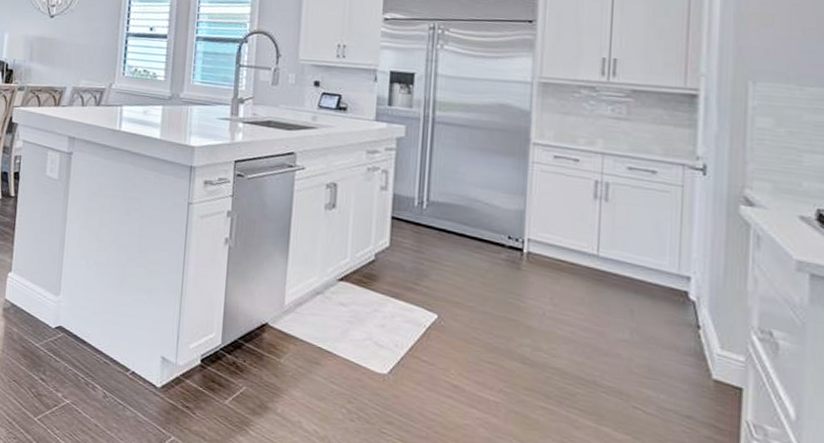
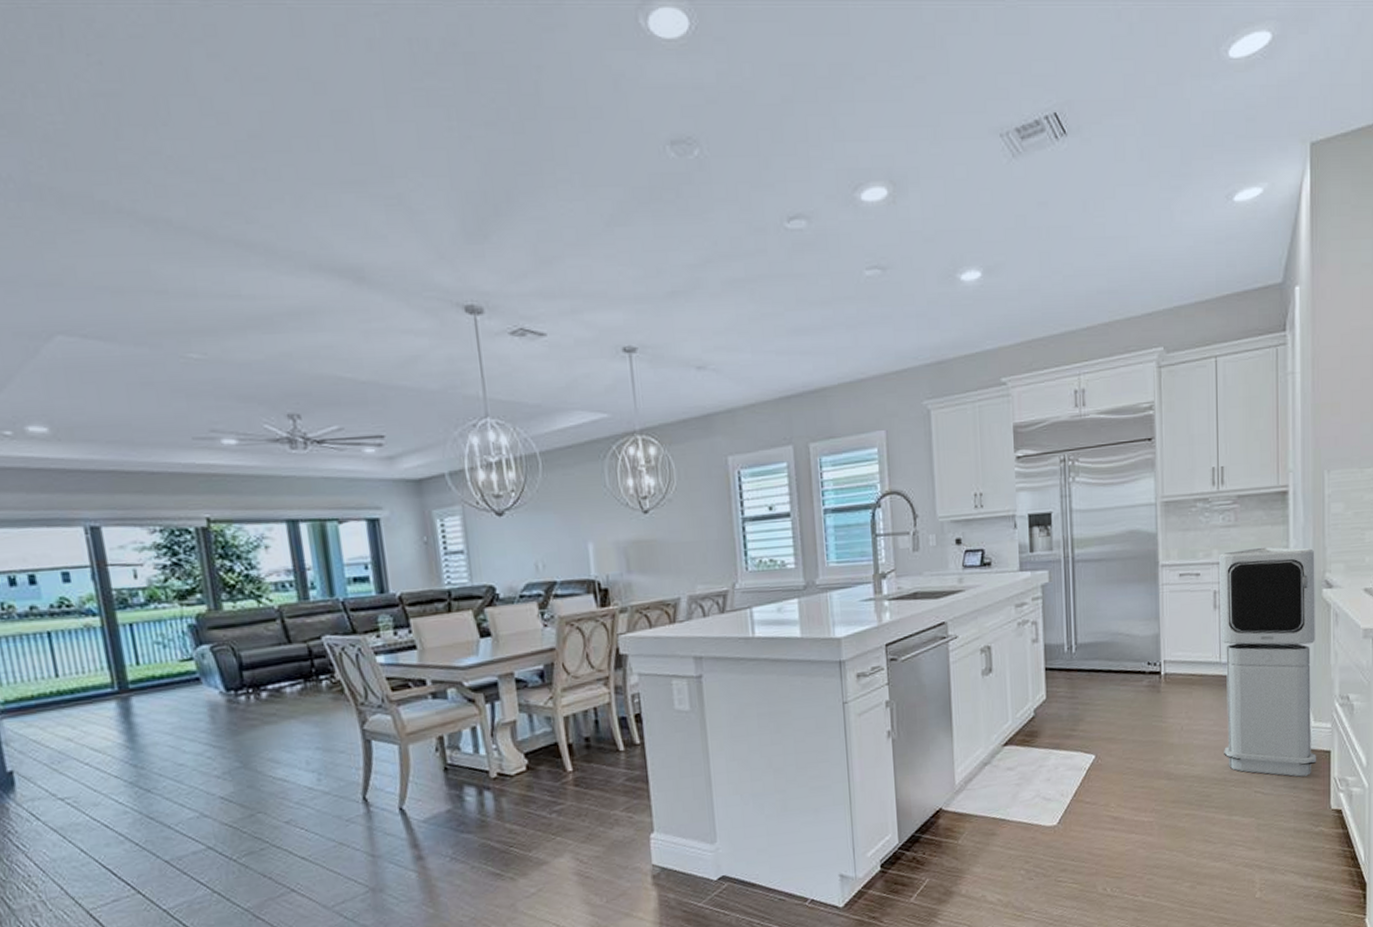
air purifier: none [595,144,731,409] -> present [1219,547,1316,777]

